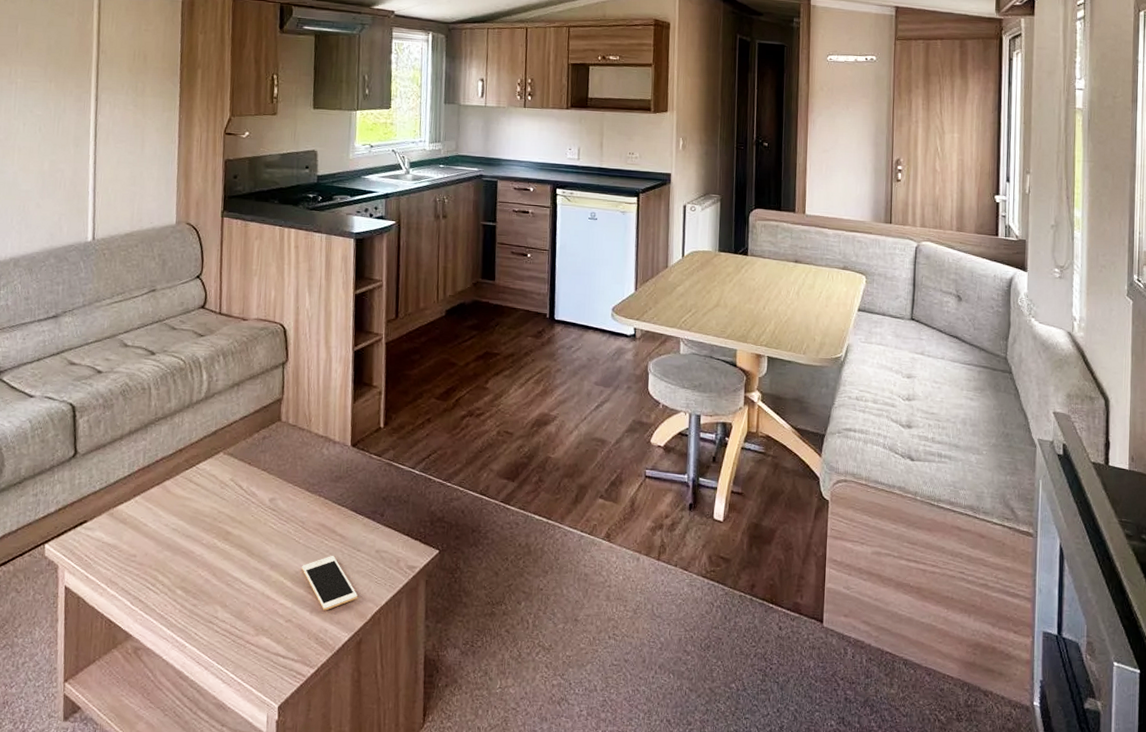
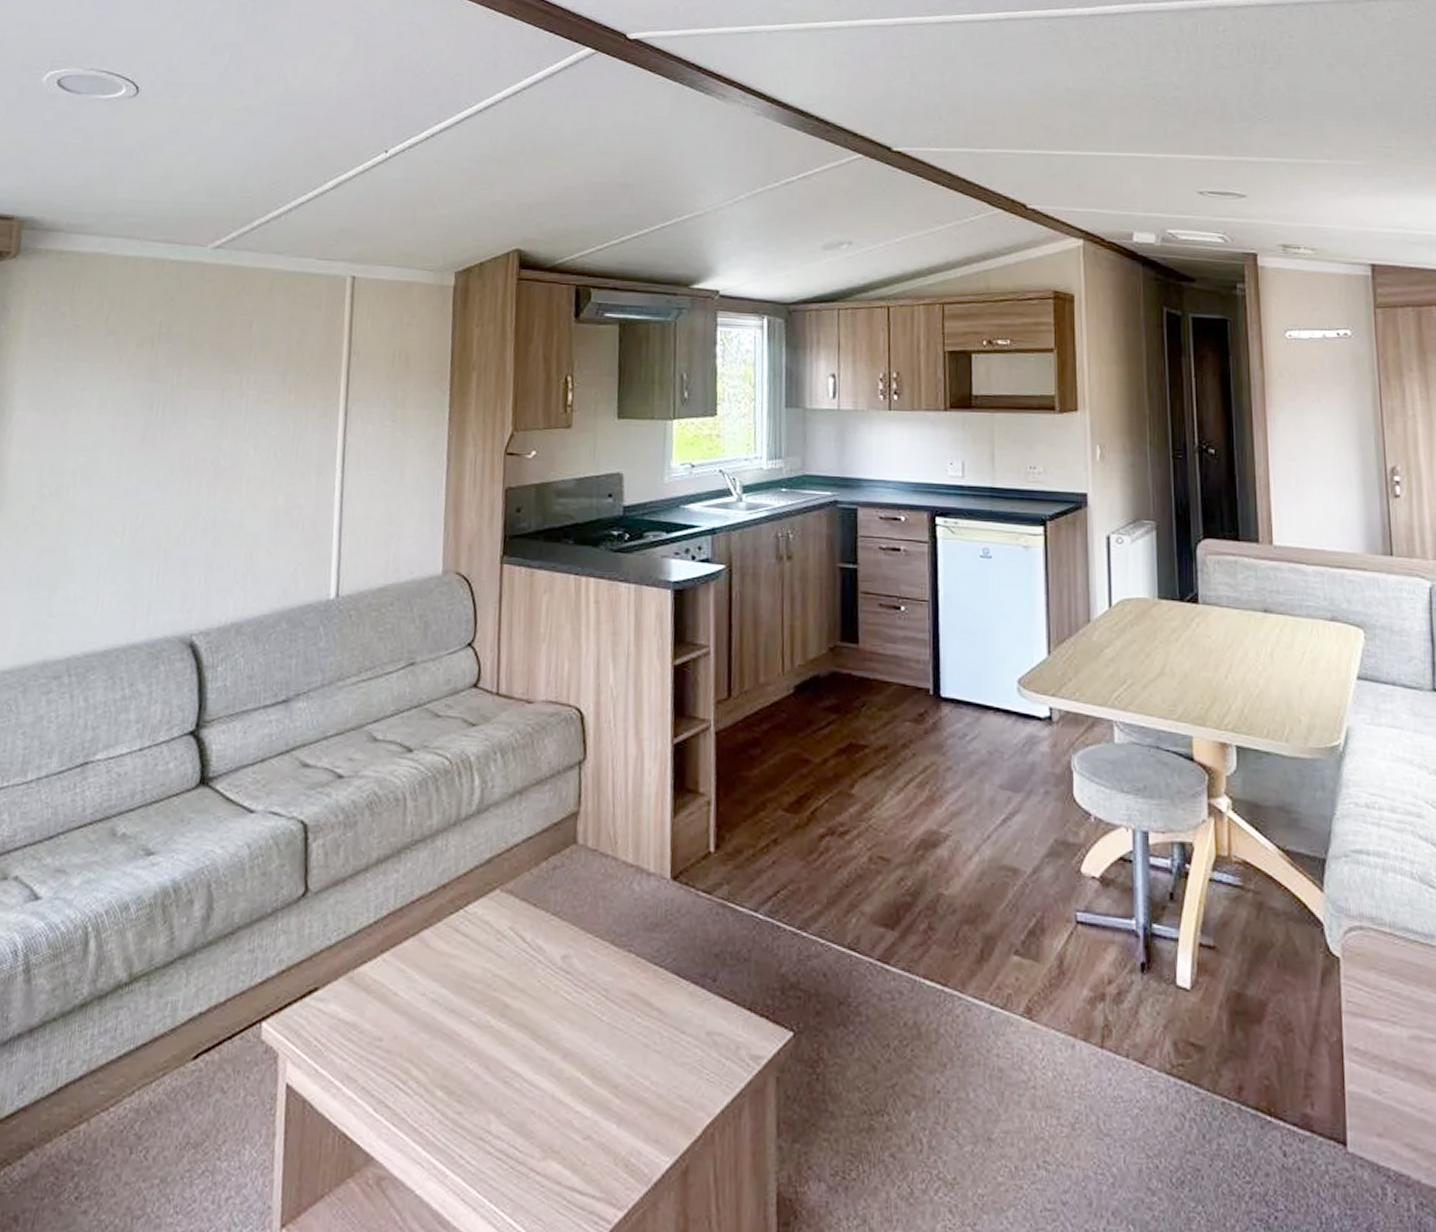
cell phone: present [302,556,357,611] -> none [605,1040,682,1123]

